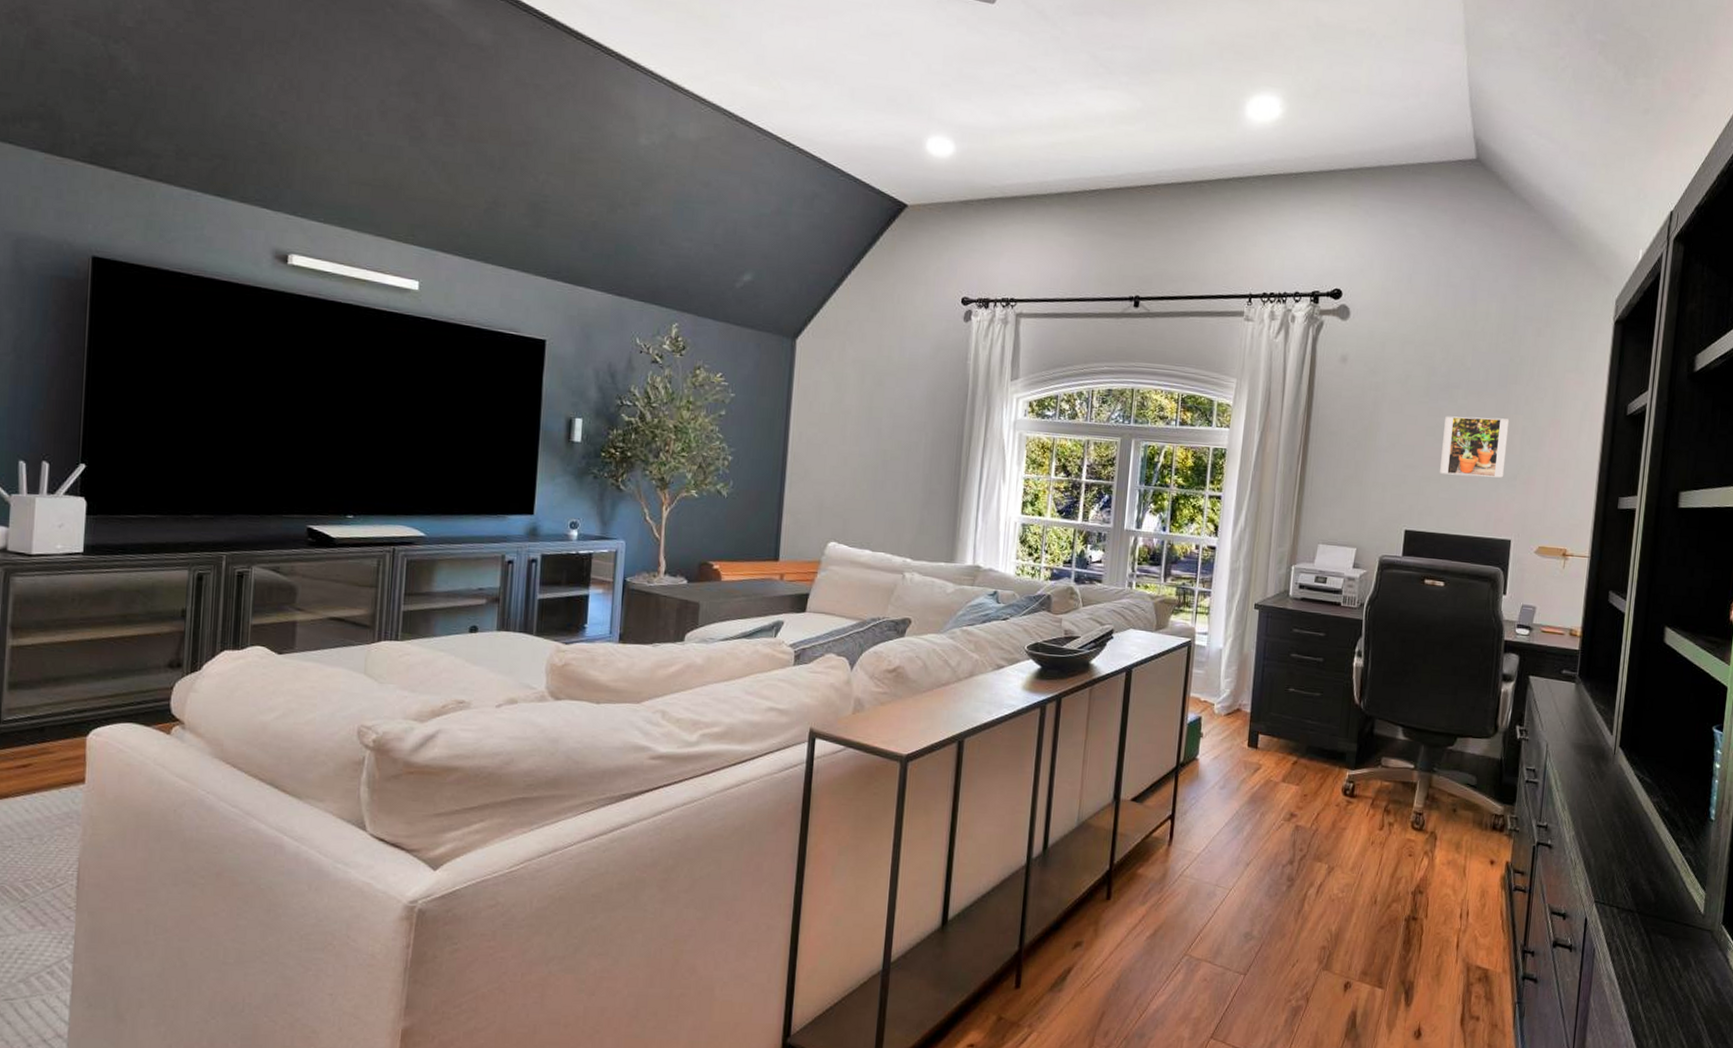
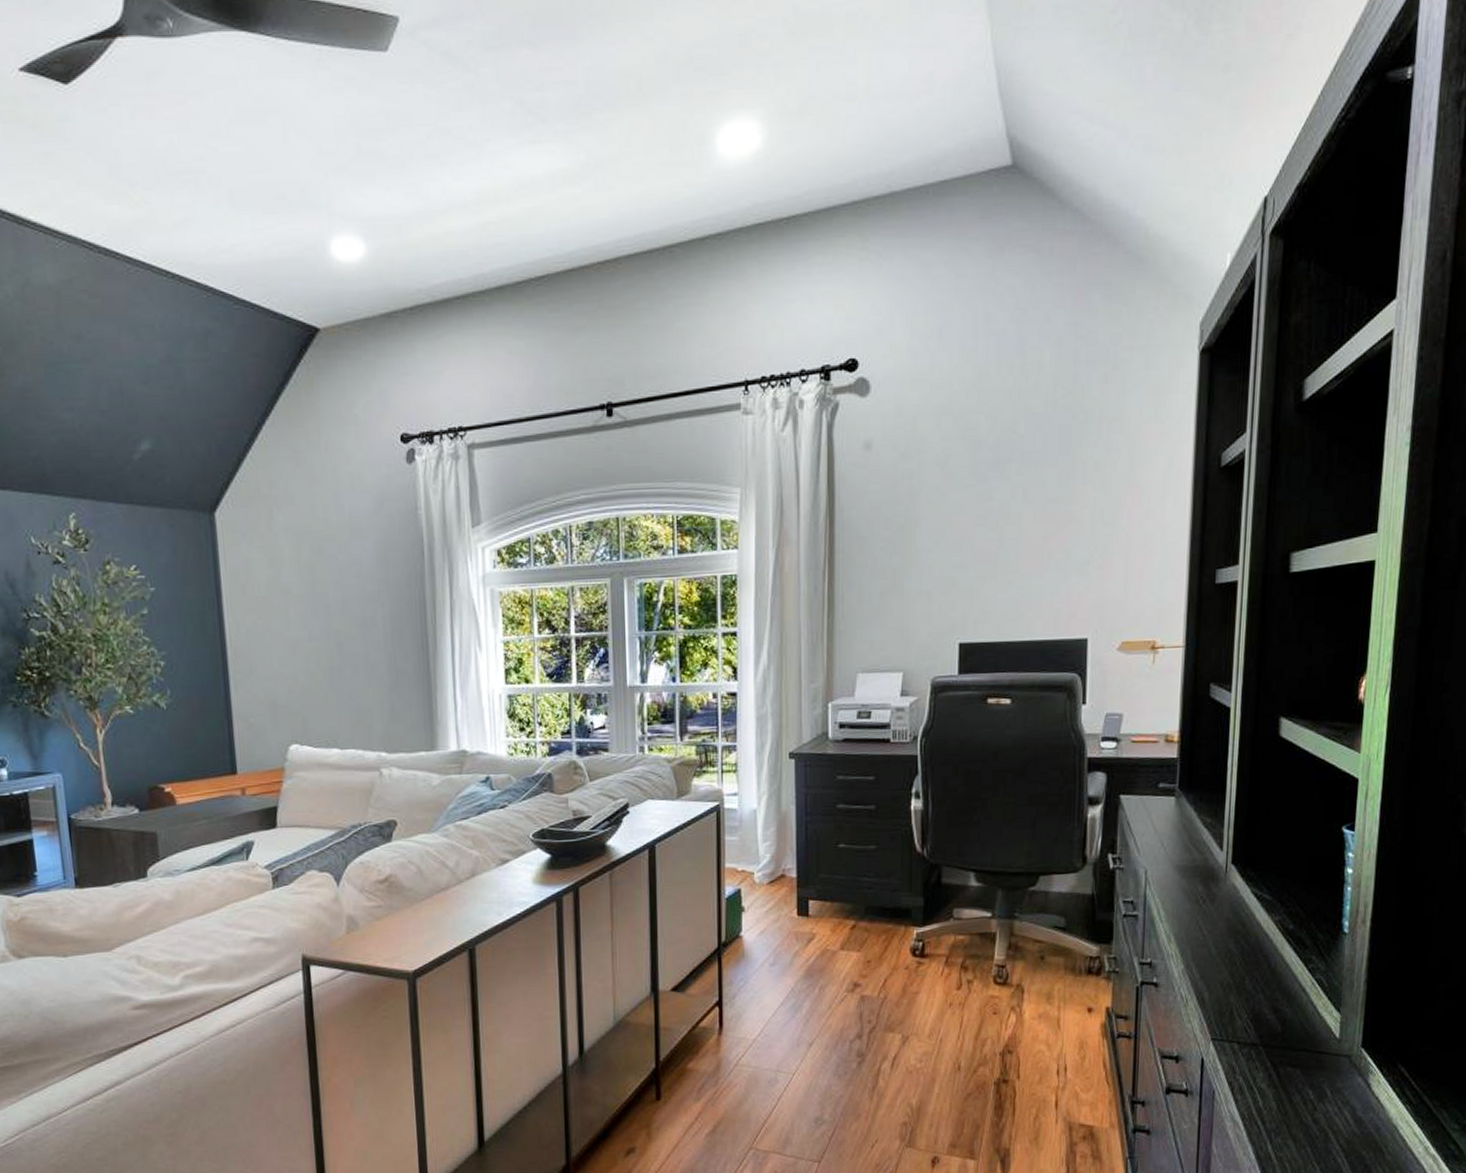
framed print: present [1440,416,1510,478] -> none [996,492,1077,570]

